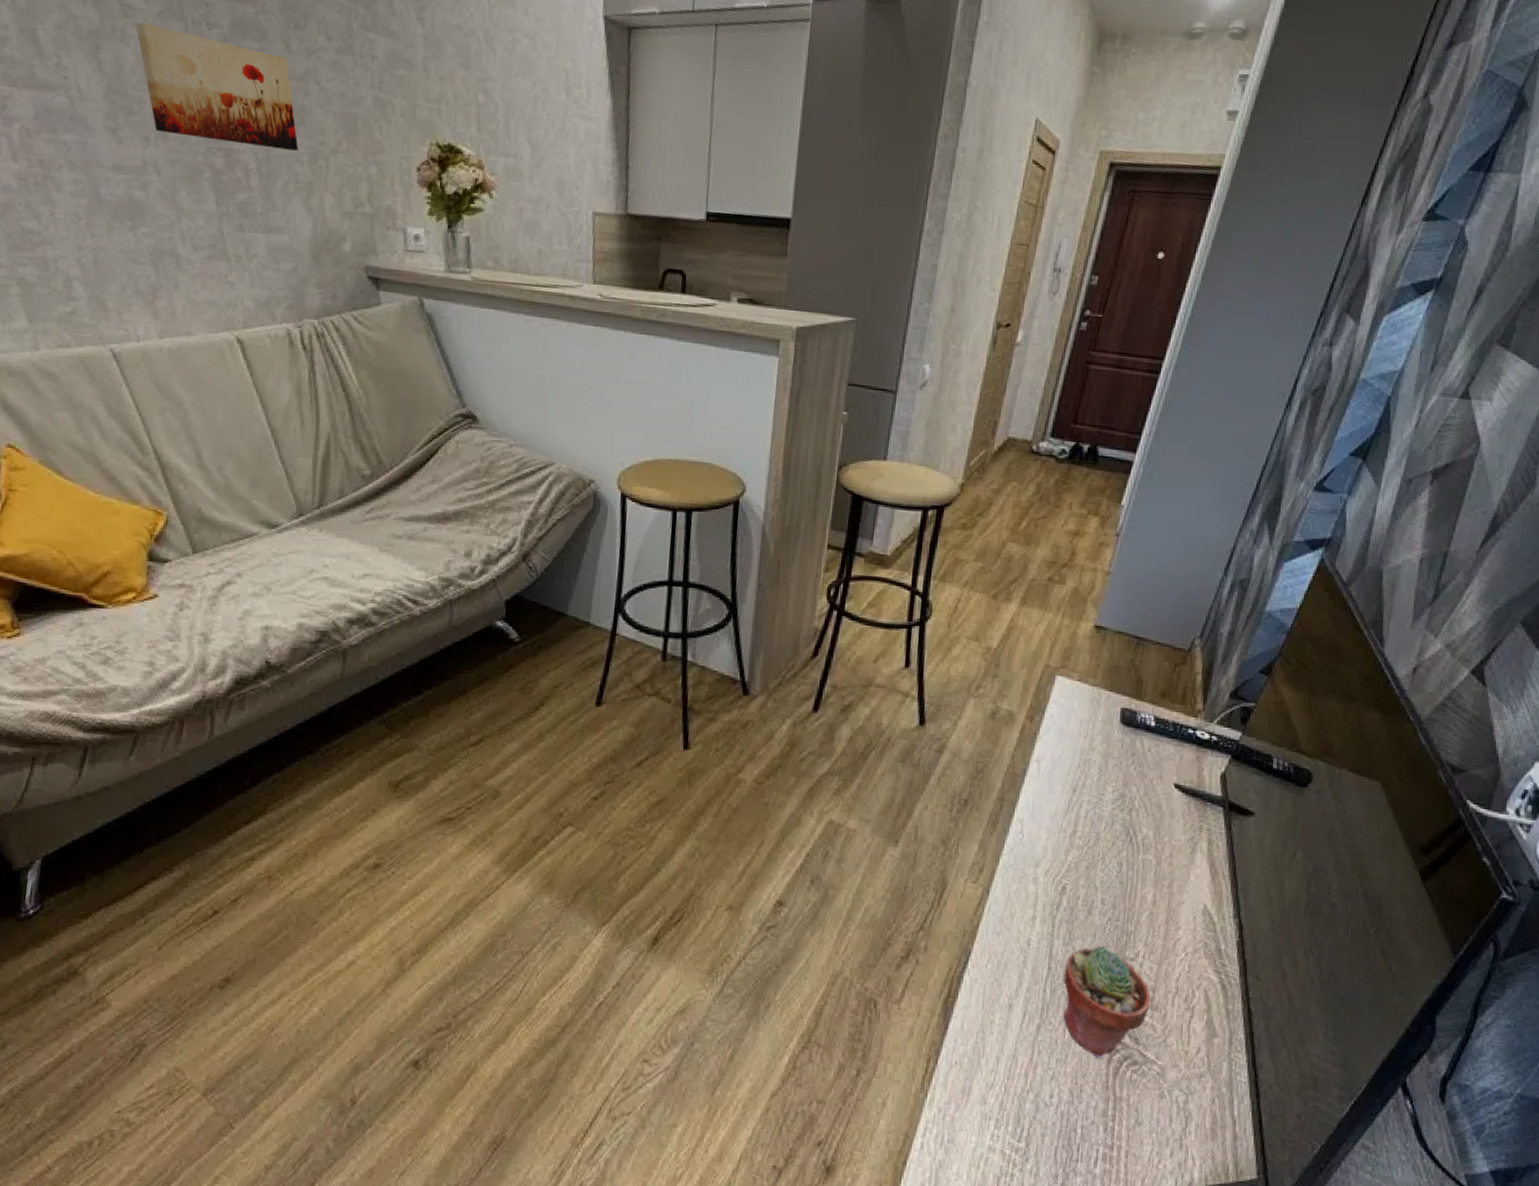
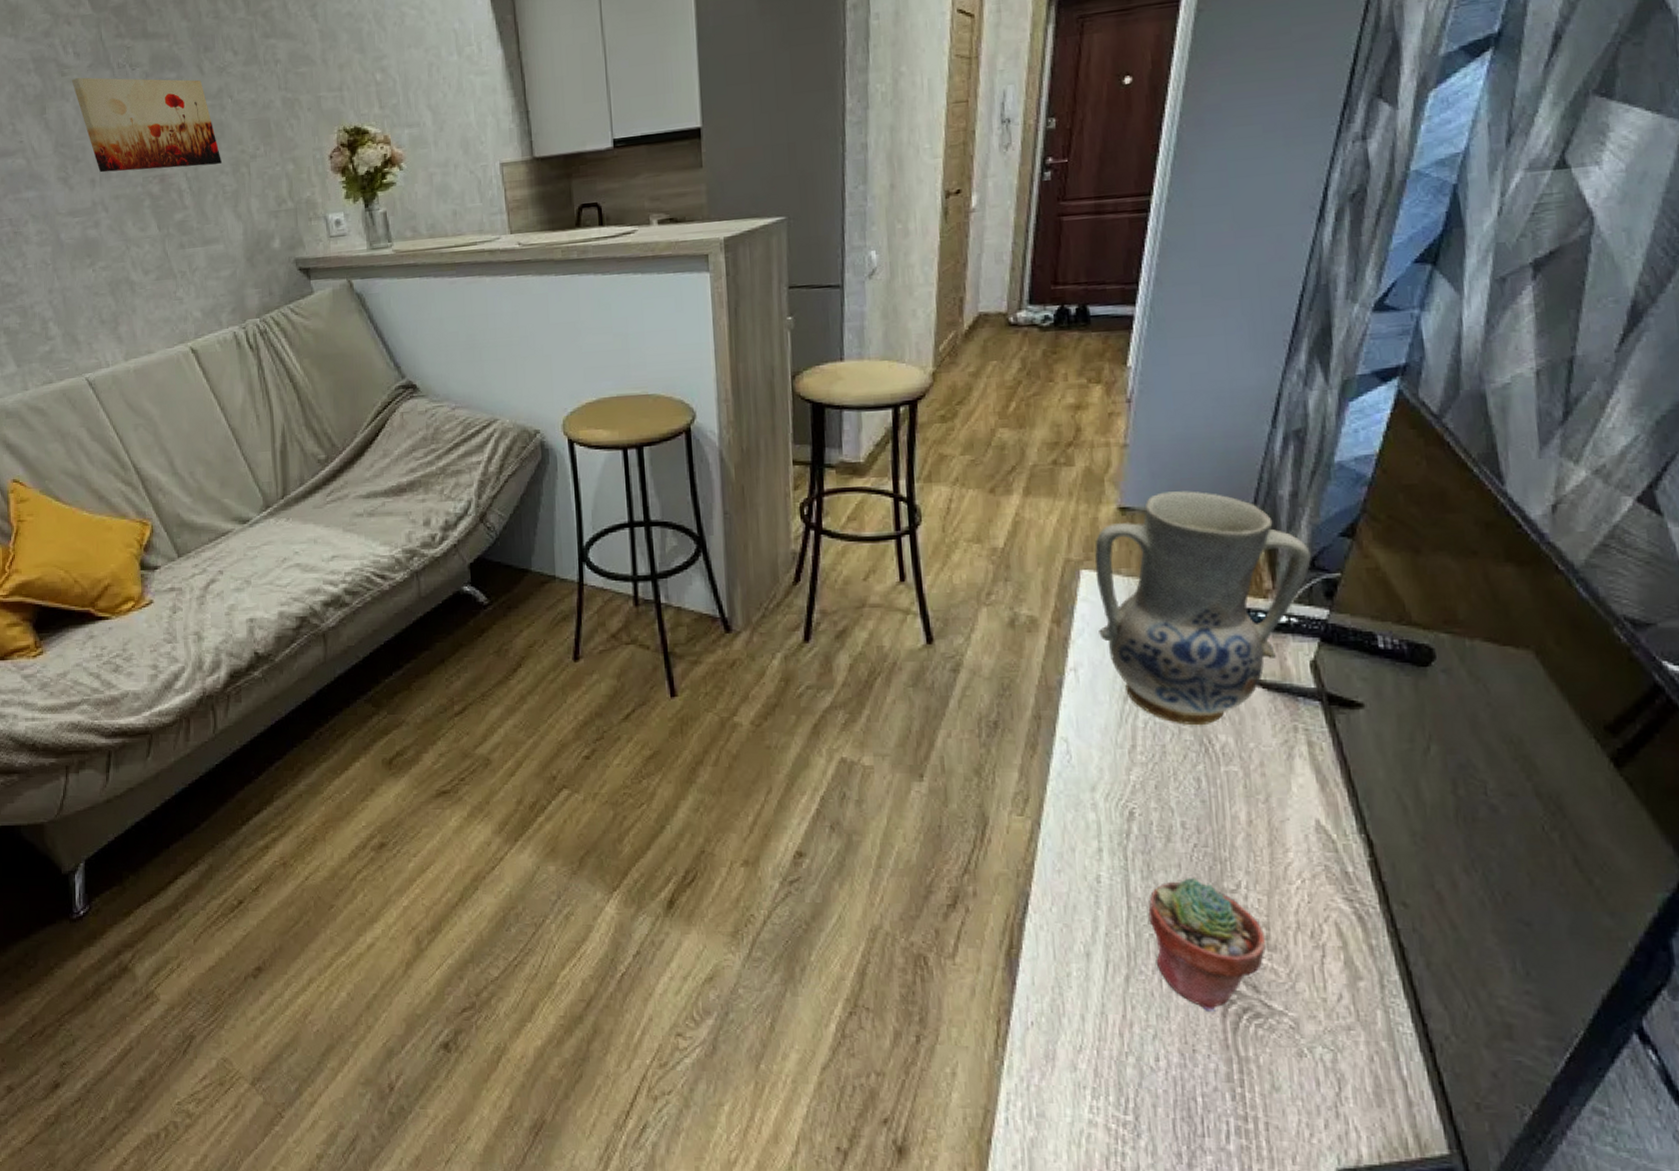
vase: none [1062,617,1236,819] -> present [1094,491,1311,726]

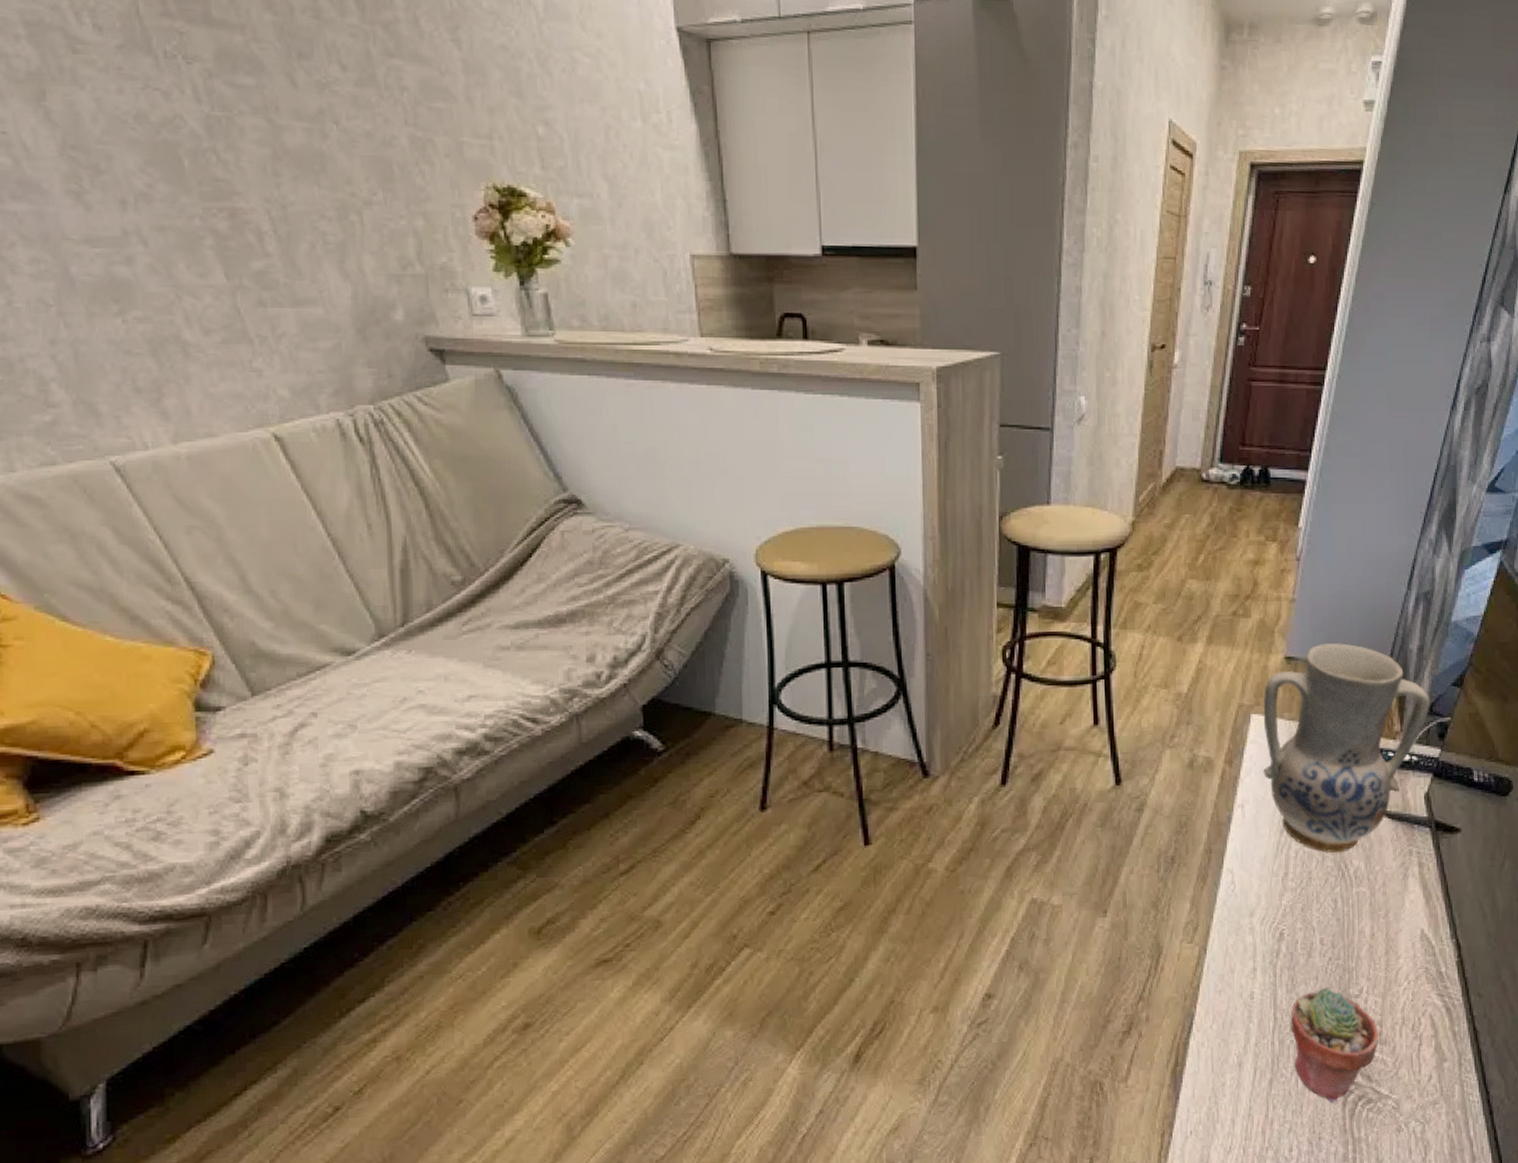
wall art: present [71,77,221,173] -> none [88,60,322,206]

